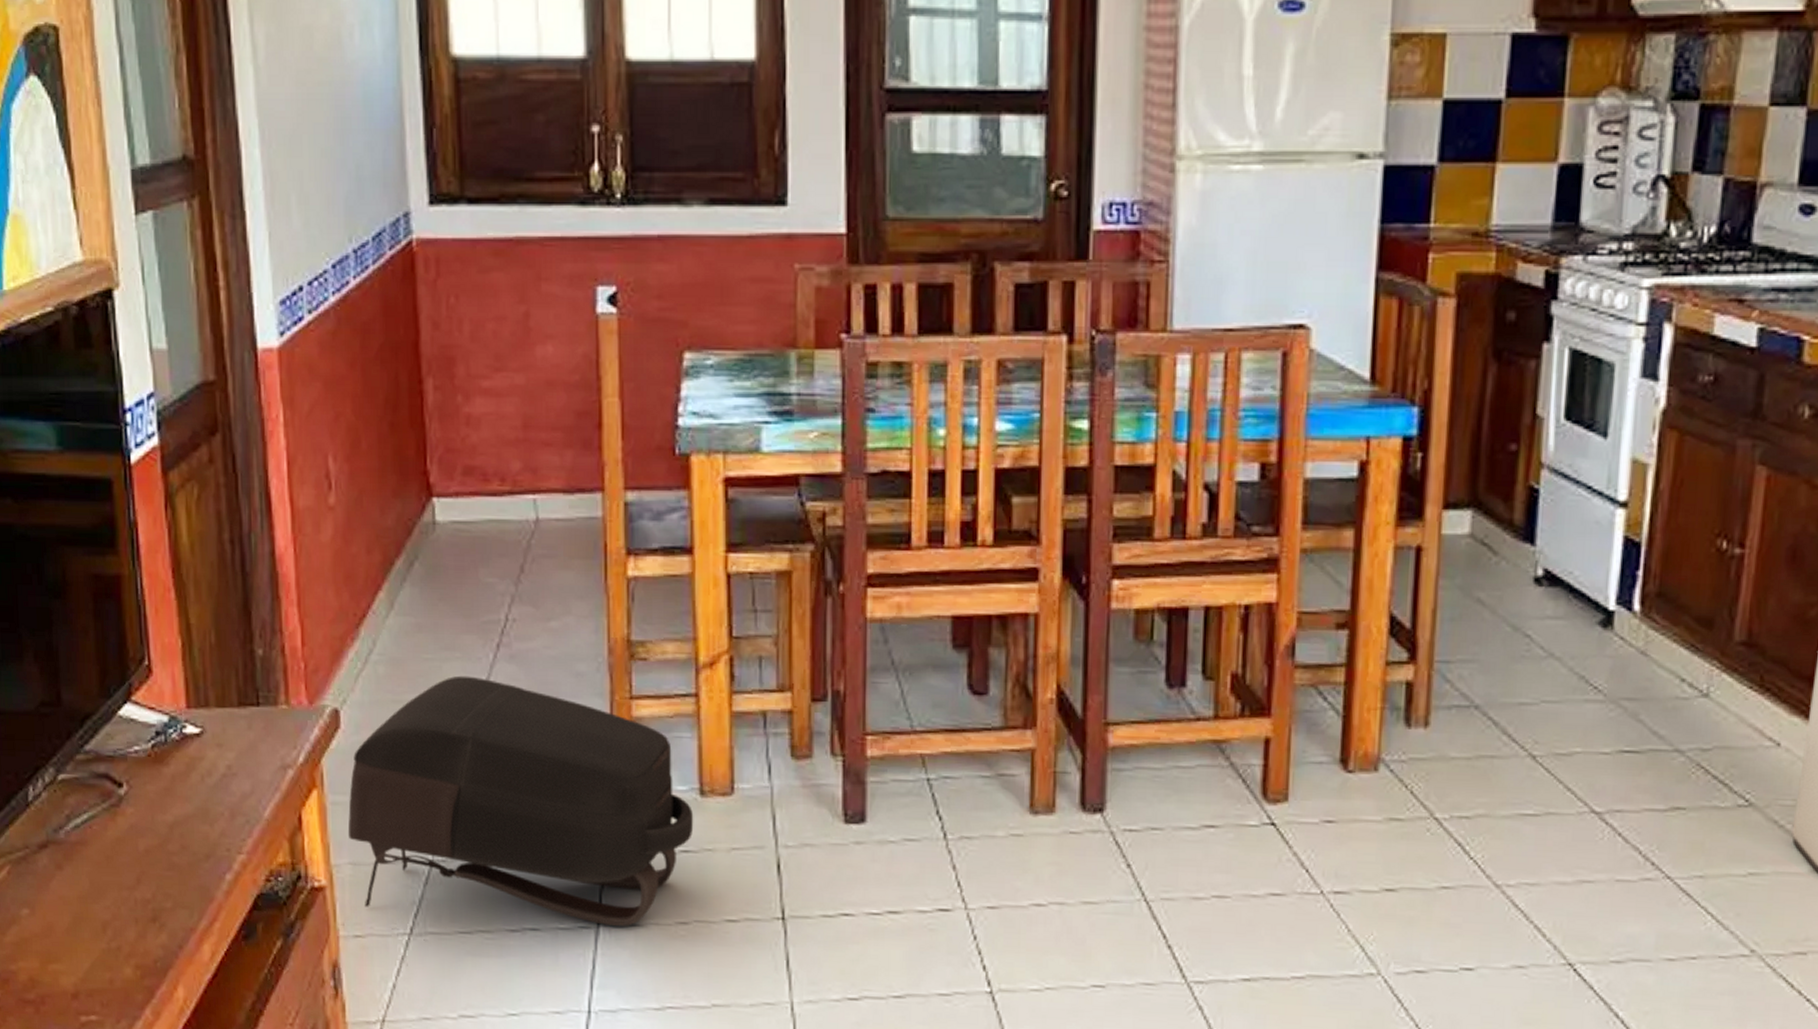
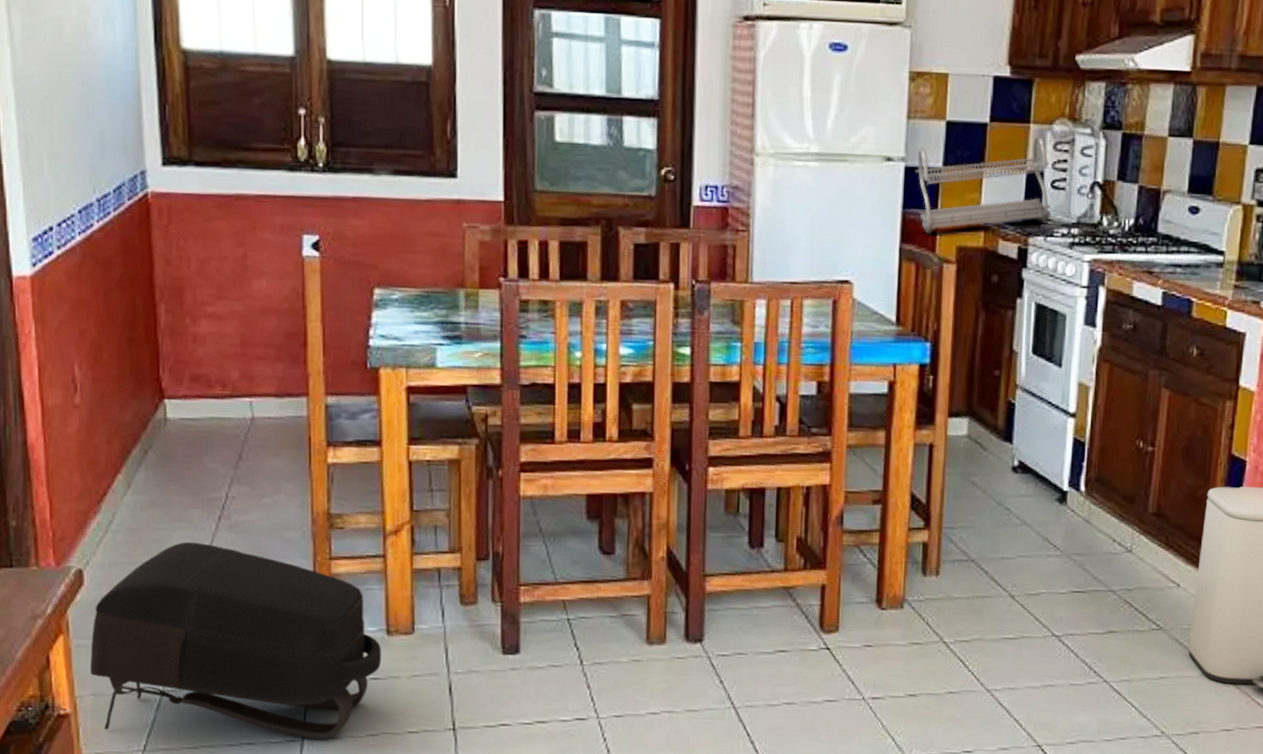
dish rack: none [1399,113,1594,258] -> present [916,135,1051,234]

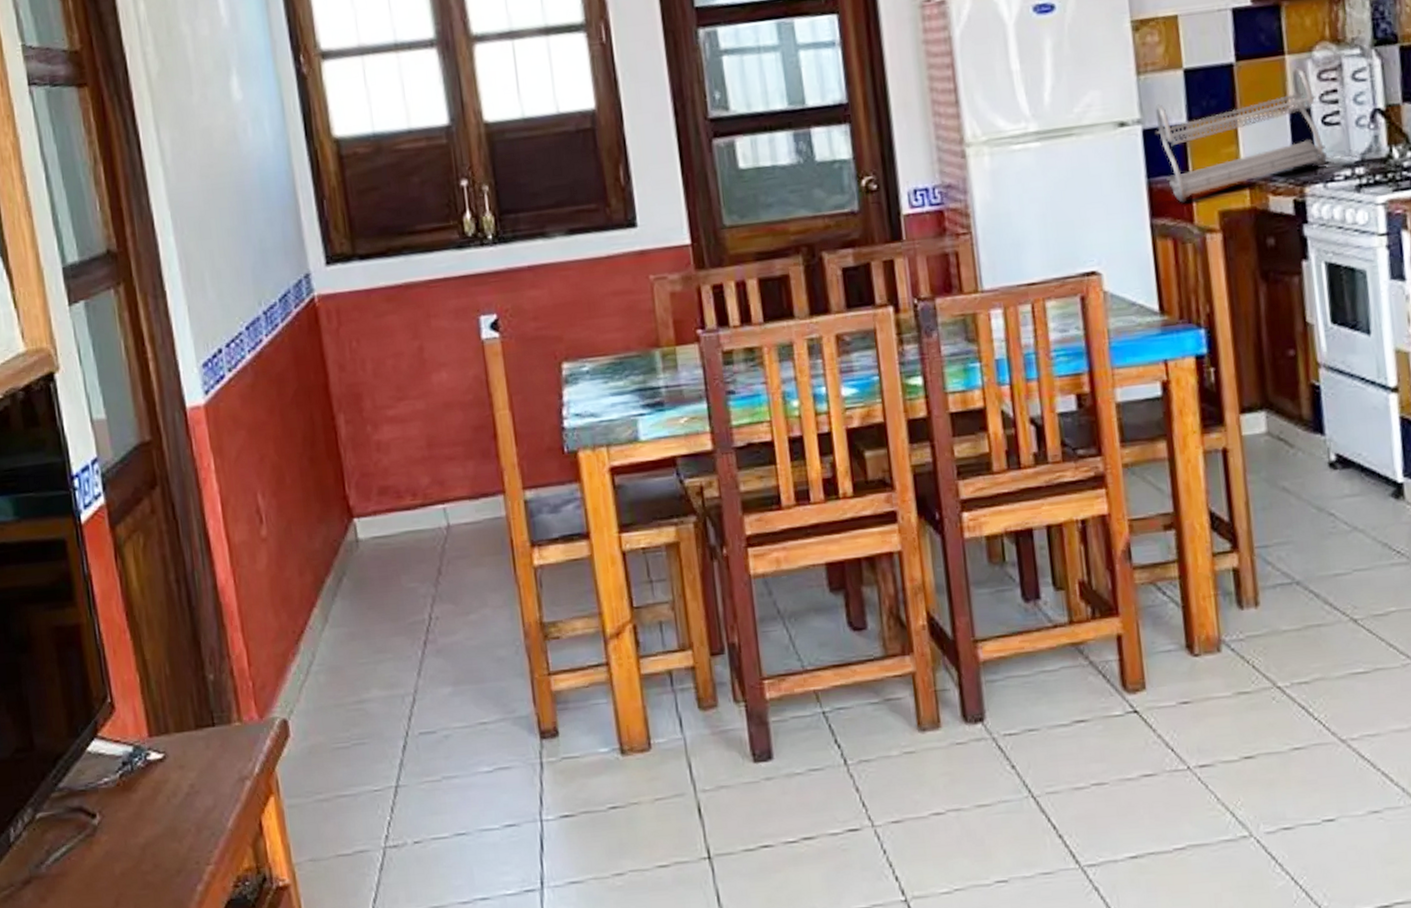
backpack: present [90,542,382,740] -> none [303,673,619,899]

